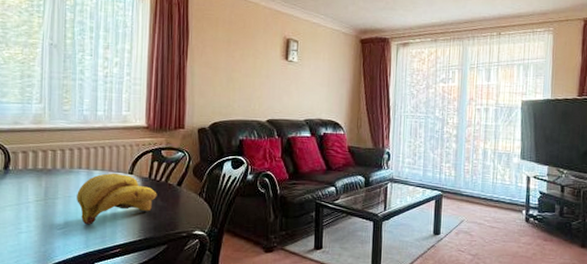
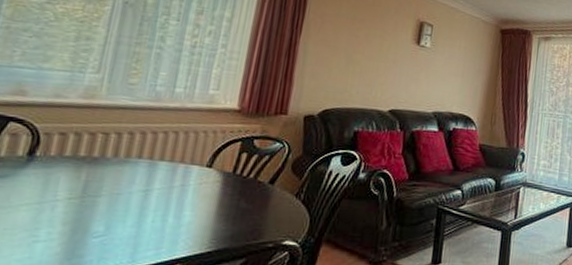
banana bunch: present [77,173,157,225] -> none [128,165,242,232]

